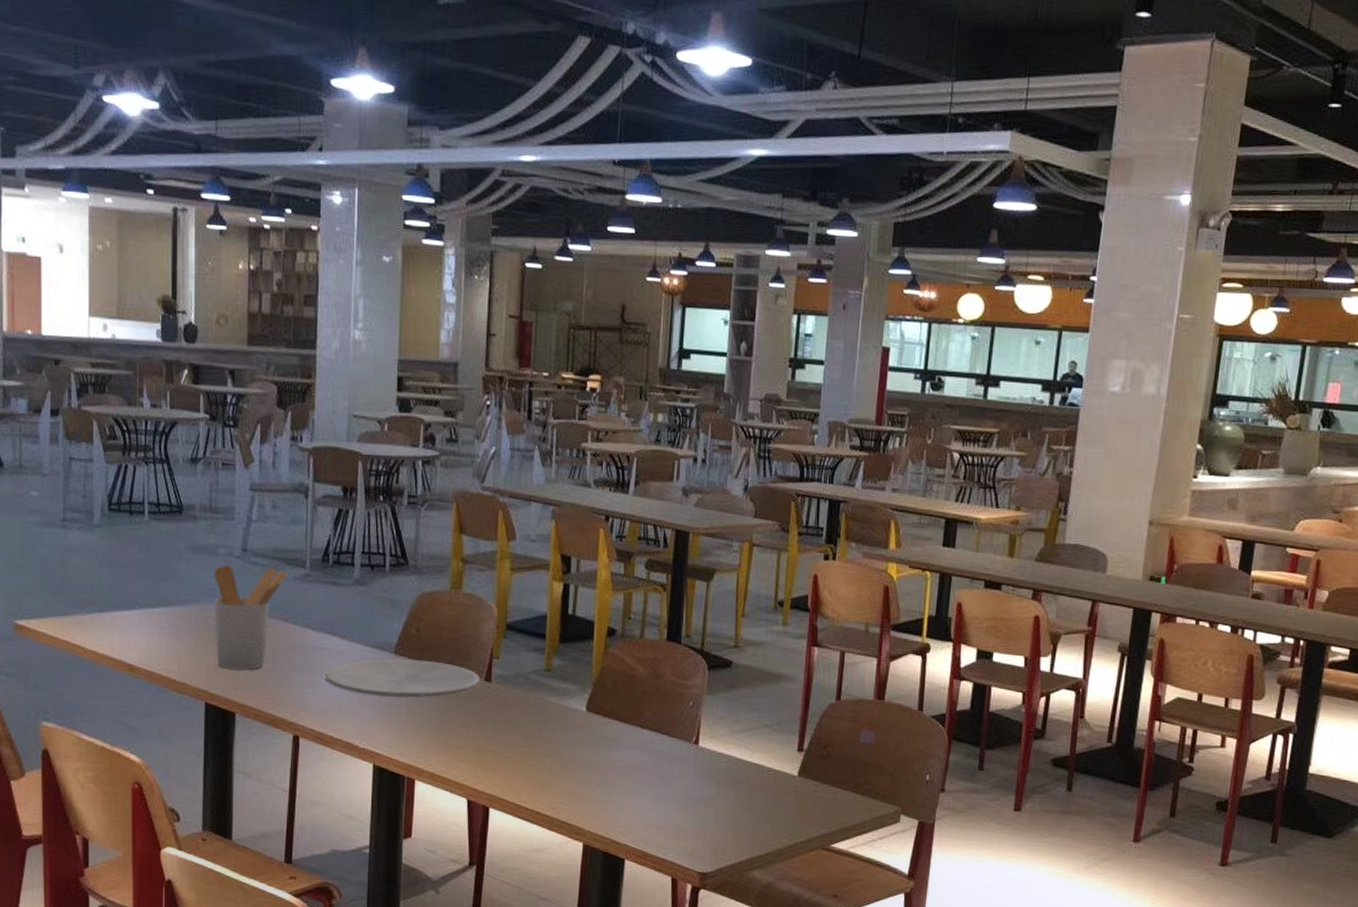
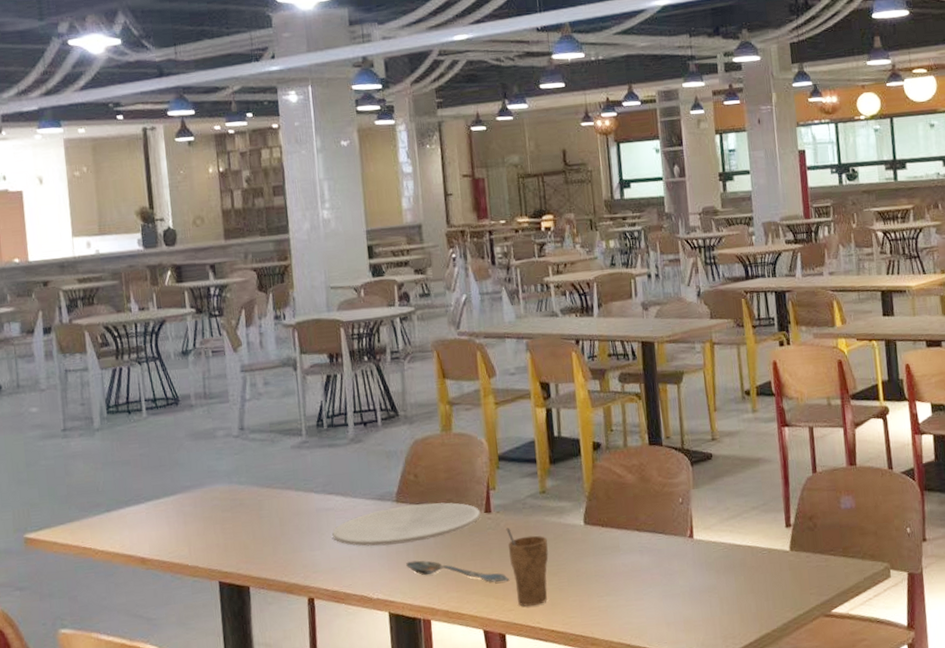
utensil holder: present [214,565,289,670] -> none [214,441,287,545]
spoon: none [397,716,501,755] -> present [406,560,510,582]
cup: none [504,700,546,785] -> present [506,528,549,607]

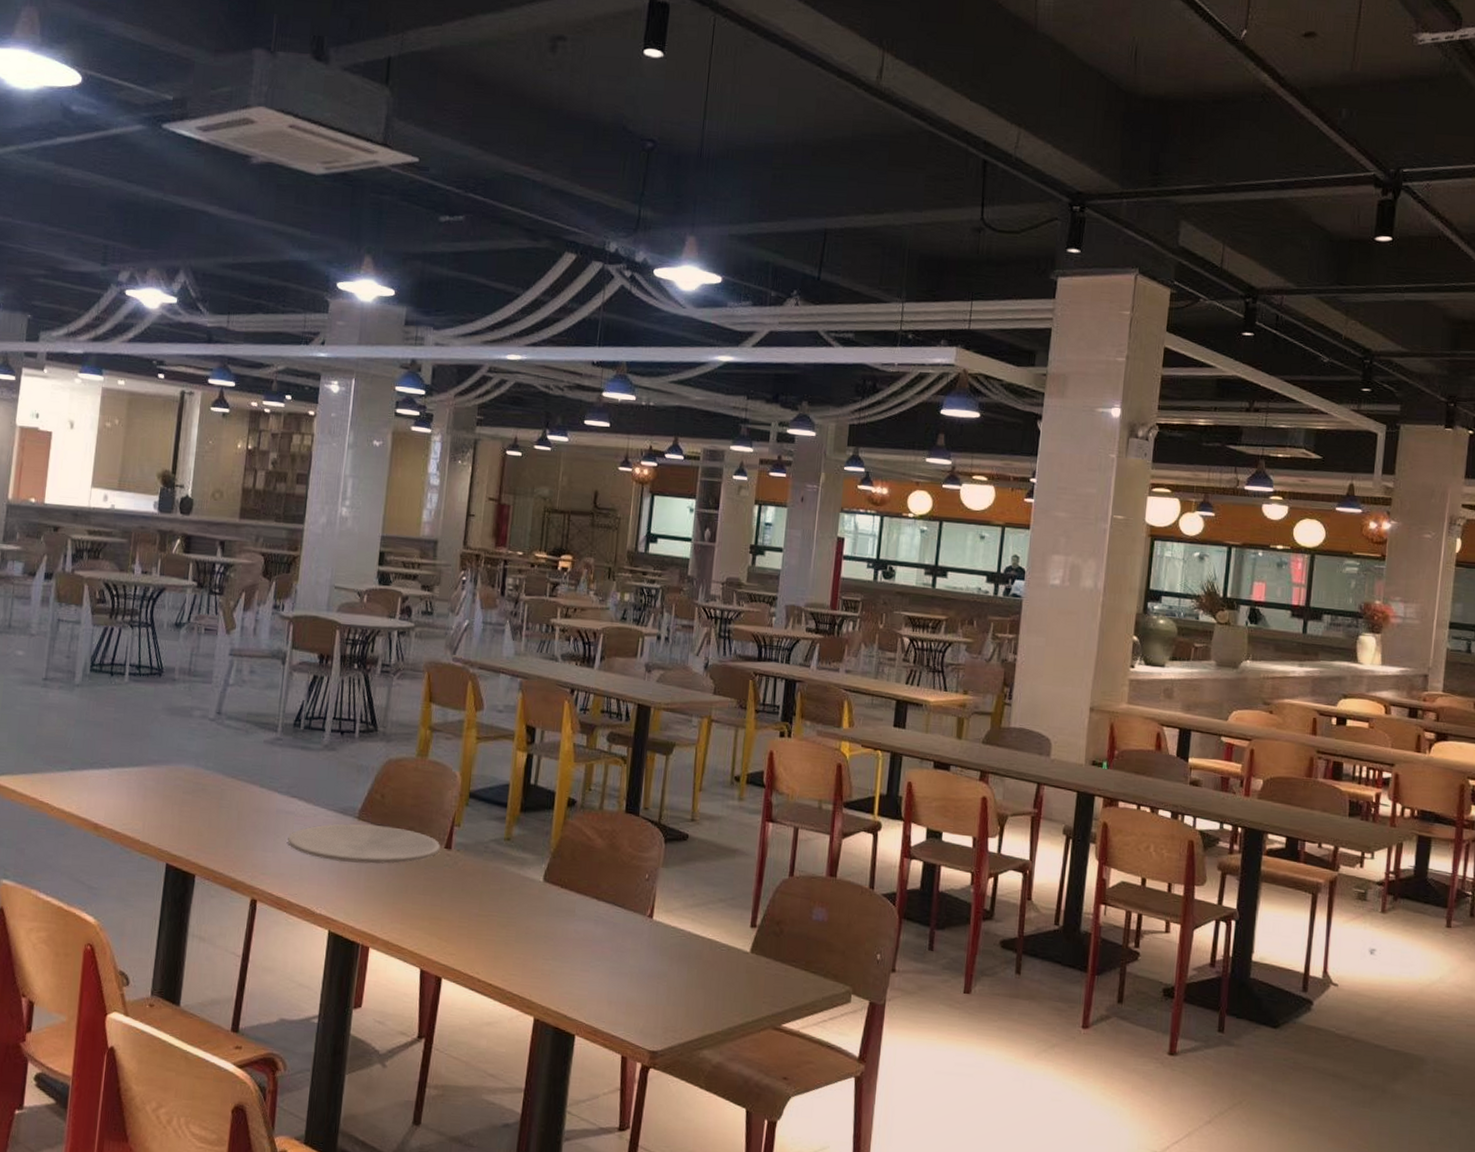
spoon: present [406,560,510,582] -> none [355,882,457,924]
cup: present [506,528,549,607] -> none [461,869,504,955]

